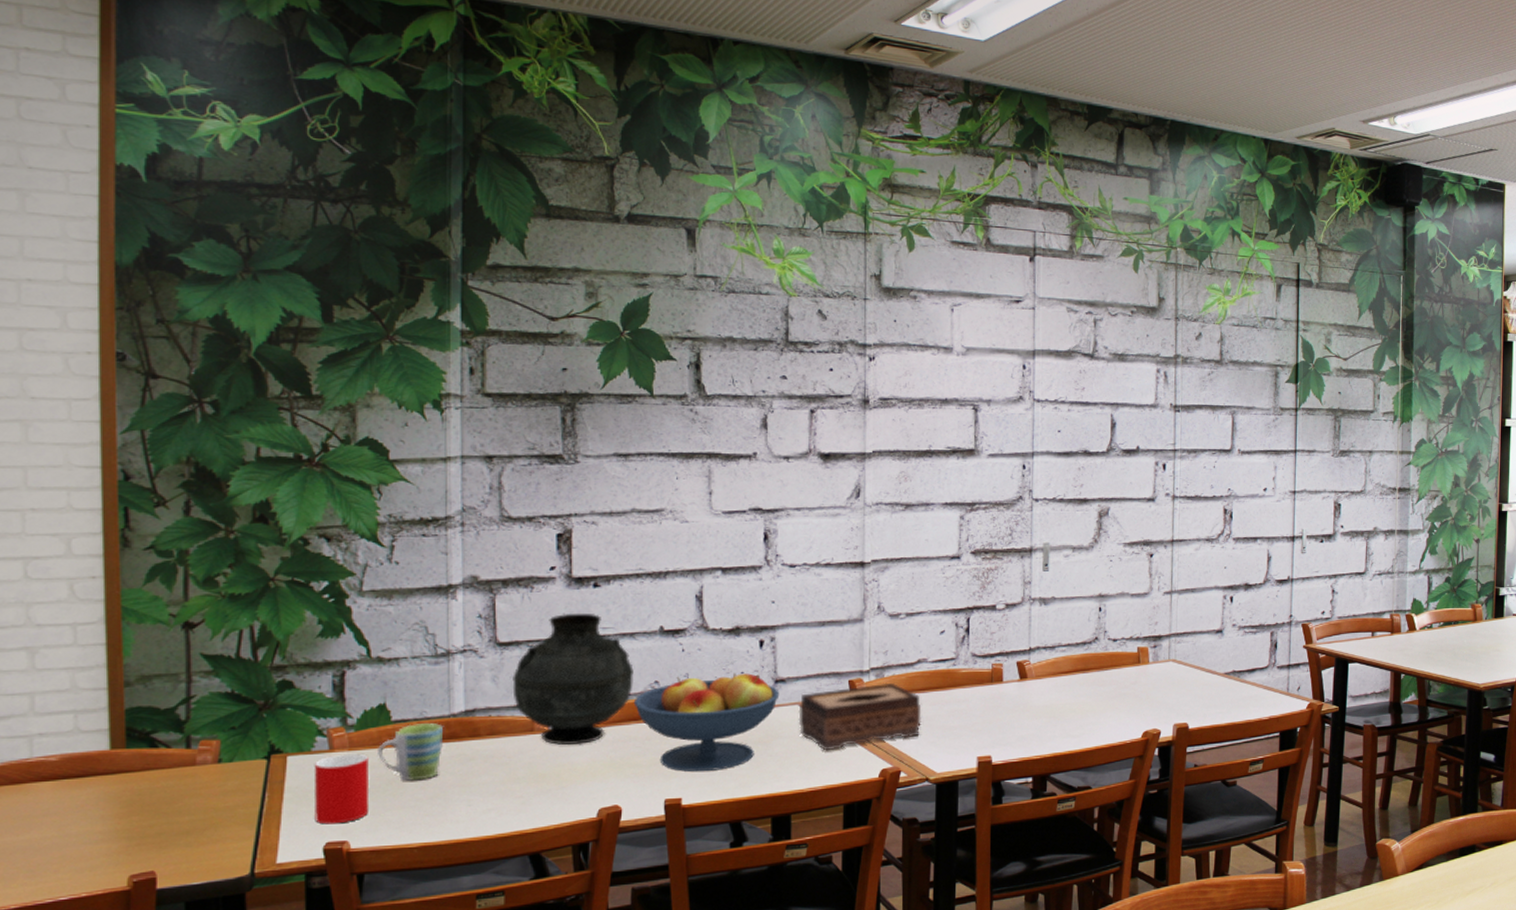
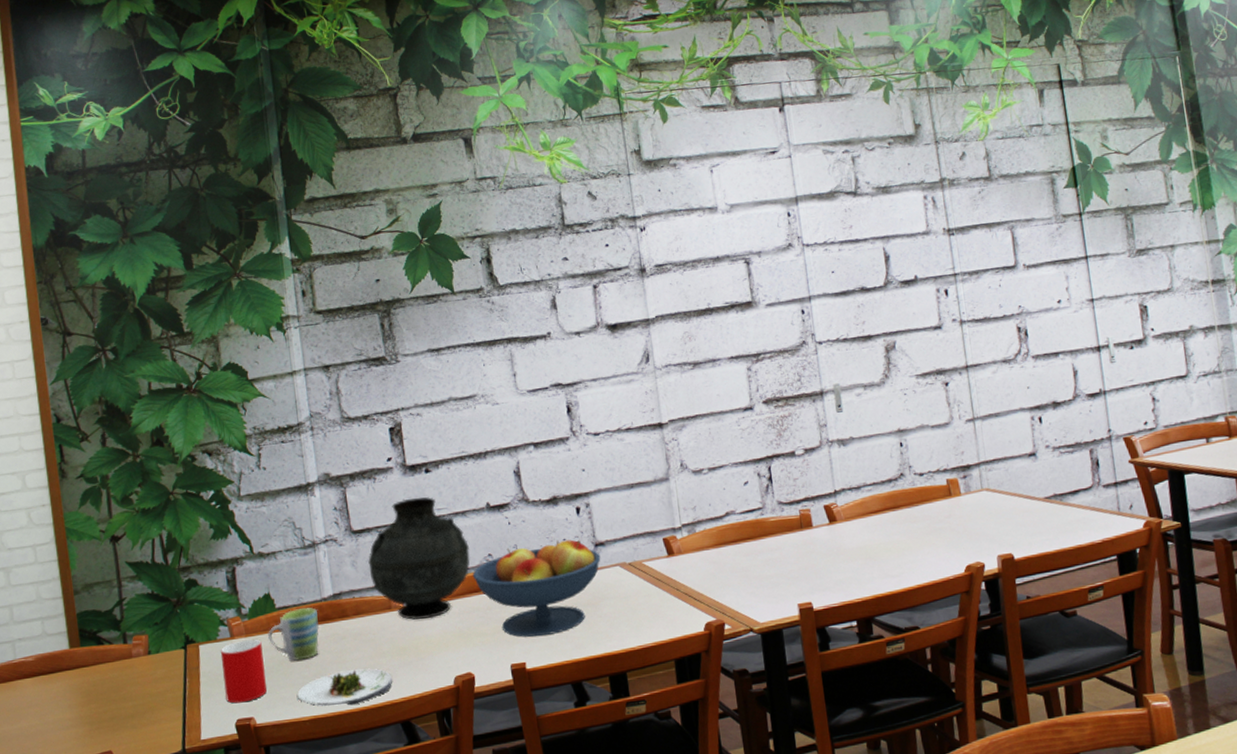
salad plate: none [405,794,526,834] -> present [296,668,393,706]
tissue box: present [798,682,922,751] -> none [620,536,738,609]

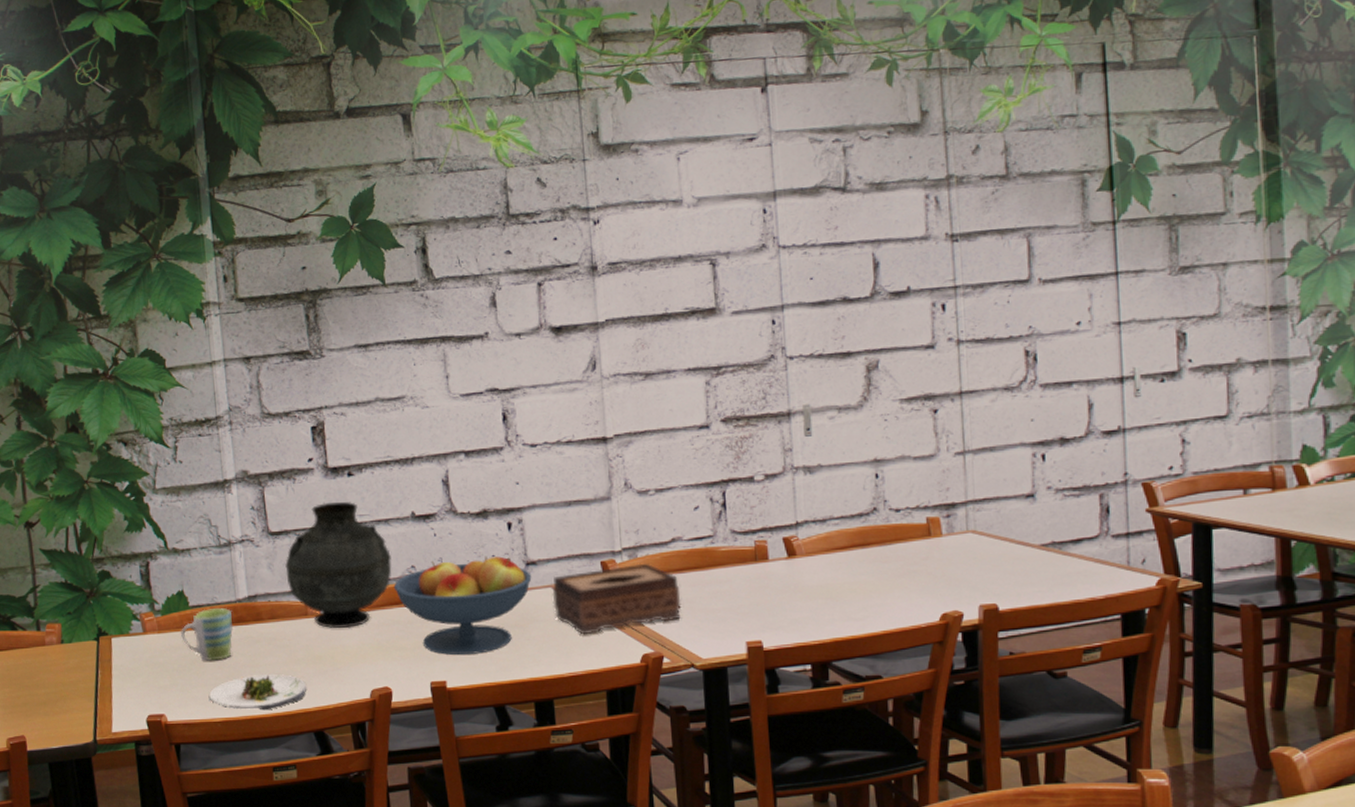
cup: present [220,639,268,704] -> none [132,636,179,699]
tissue box: none [620,536,738,609] -> present [552,563,681,635]

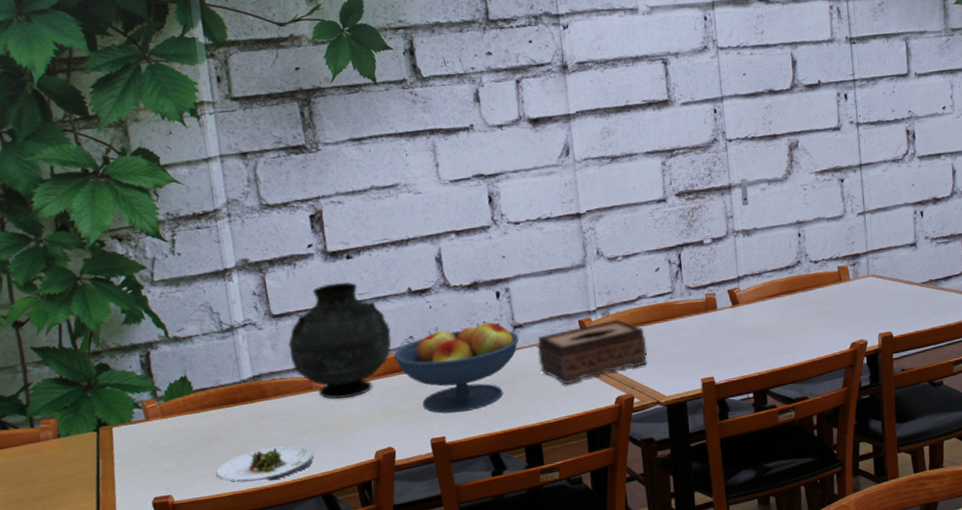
mug: present [181,608,234,661] -> none [185,389,239,441]

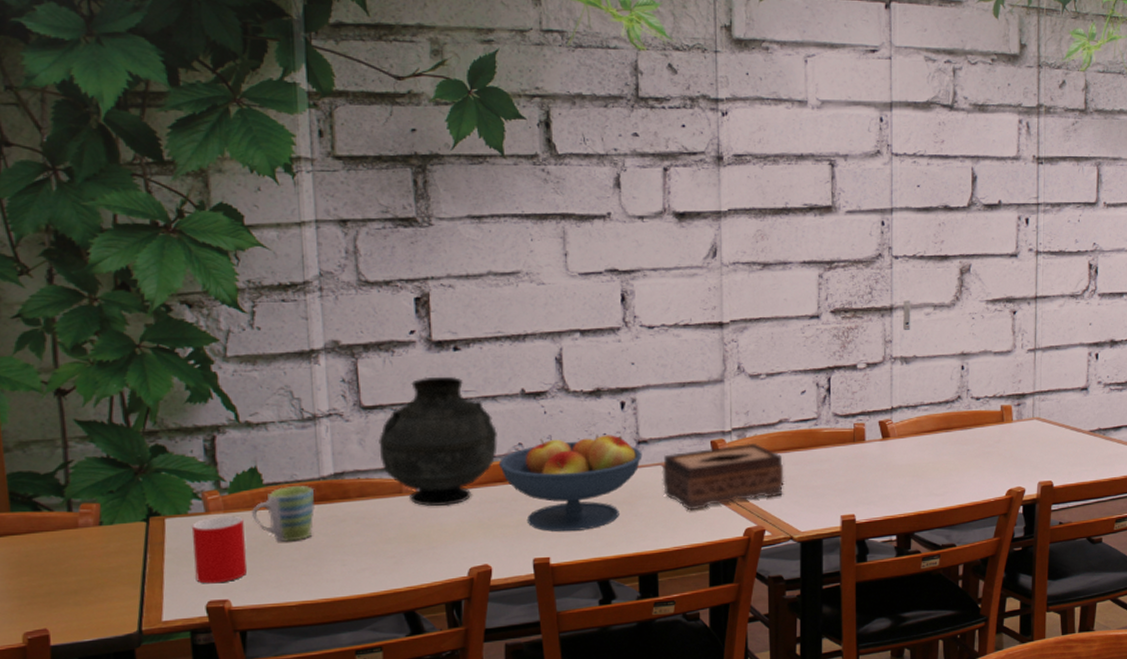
cup: none [135,420,186,483] -> present [191,515,248,584]
mug: none [185,389,239,441] -> present [252,486,316,542]
salad plate: present [215,445,314,483] -> none [282,554,398,592]

